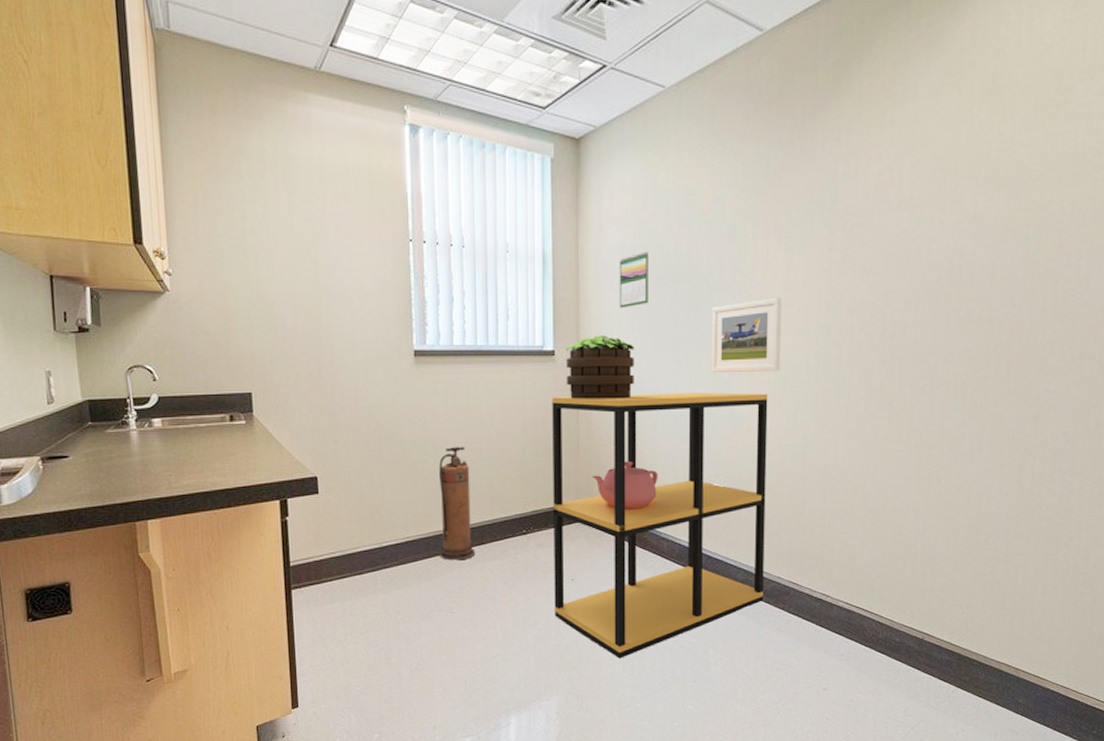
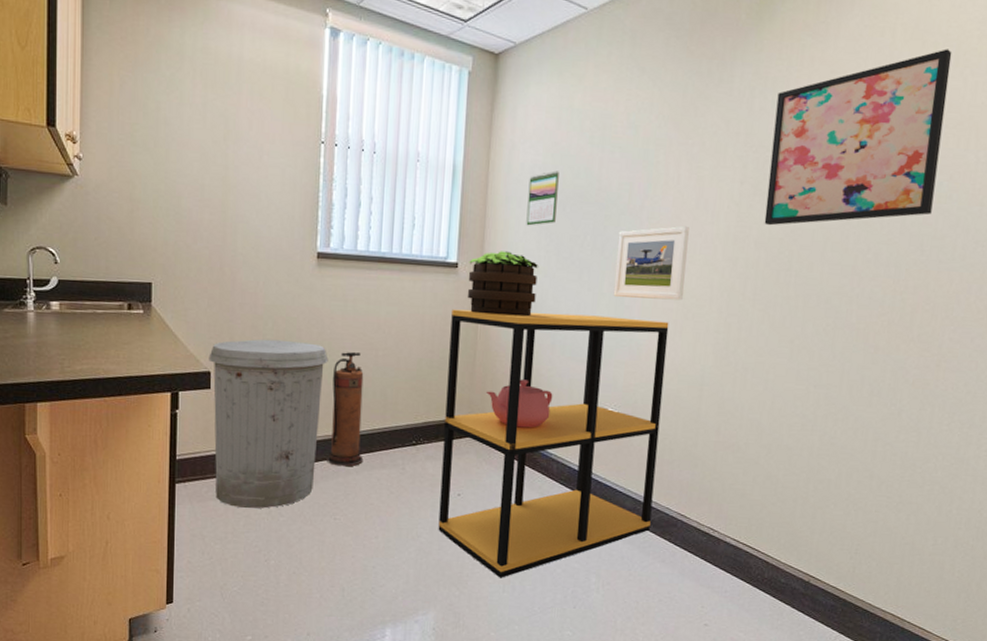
trash can: none [314,440,433,610] -> present [208,339,329,509]
wall art: none [855,101,1031,291] -> present [764,49,952,226]

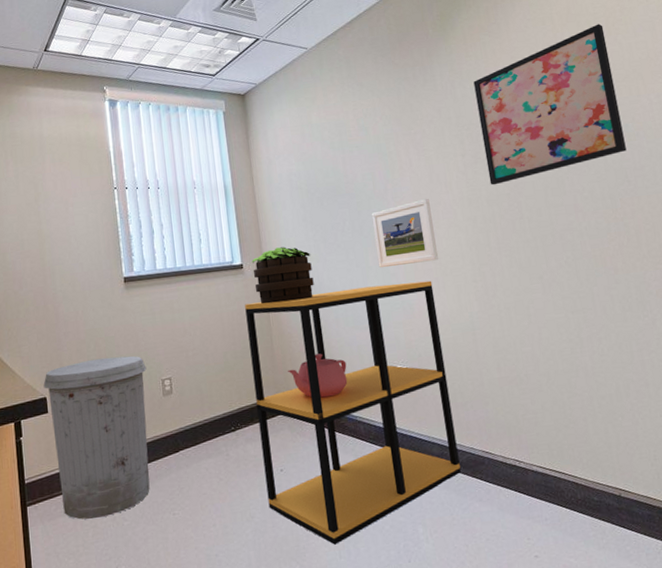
fire extinguisher: present [327,352,364,467] -> none [152,357,191,464]
calendar: present [526,171,559,226] -> none [288,174,317,223]

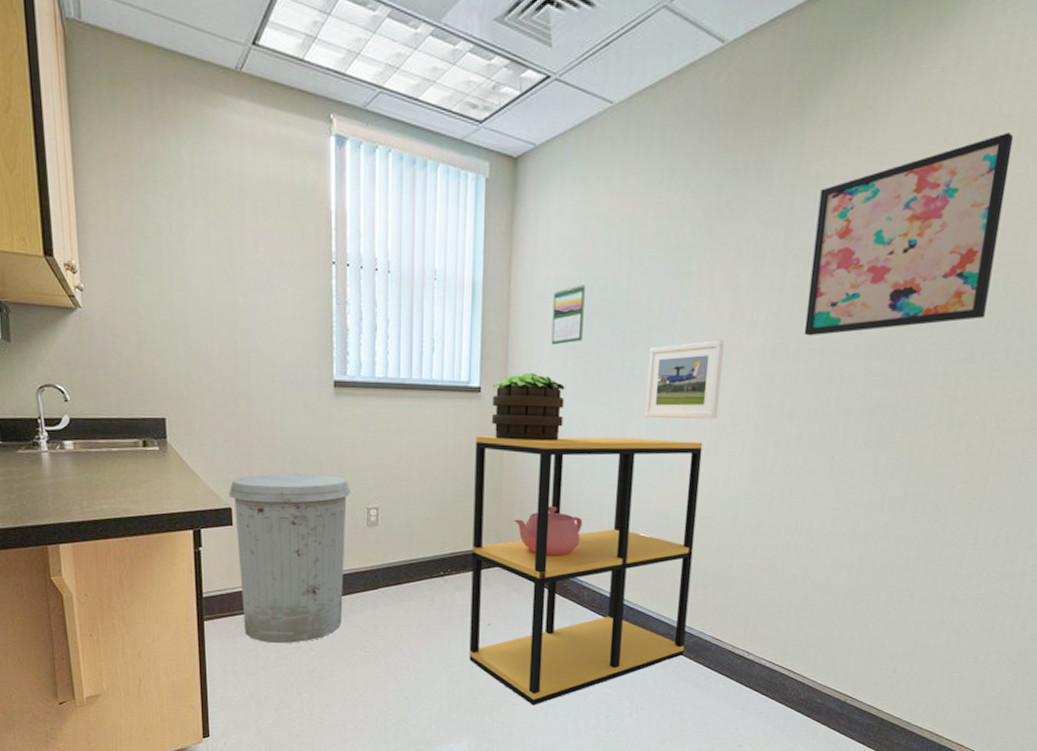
calendar: none [288,174,317,223] -> present [551,284,585,345]

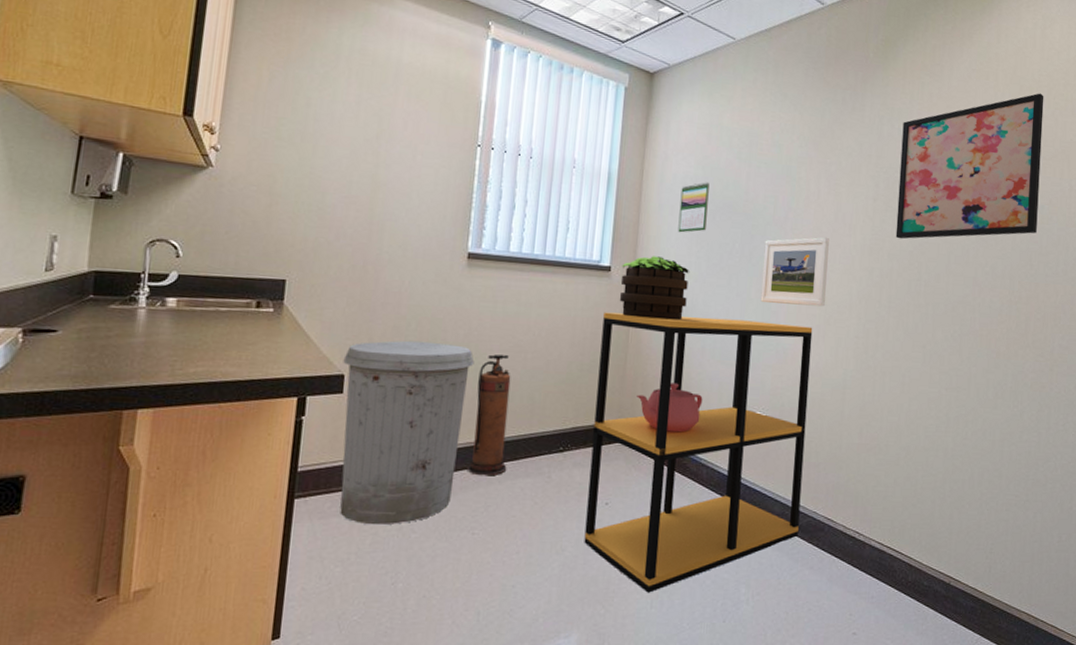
fire extinguisher: none [354,484,391,600] -> present [467,354,511,476]

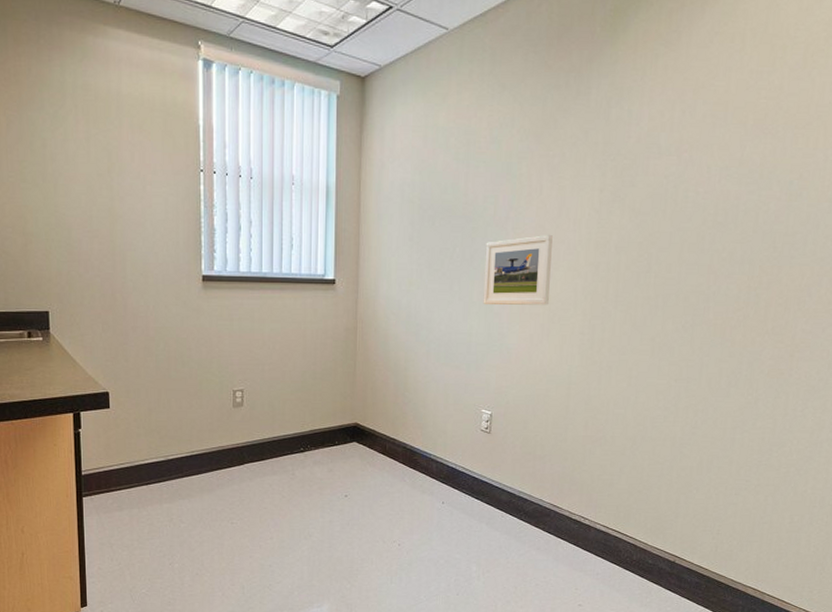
trash can: present [340,340,475,526] -> none [106,359,218,518]
fire extinguisher: present [467,354,511,476] -> none [221,368,256,475]
shelving unit: present [584,312,813,593] -> none [328,322,537,571]
potted plant: present [619,256,690,321] -> none [345,266,412,327]
calendar: present [678,182,710,233] -> none [398,187,427,241]
wall art: present [895,93,1044,239] -> none [623,51,800,230]

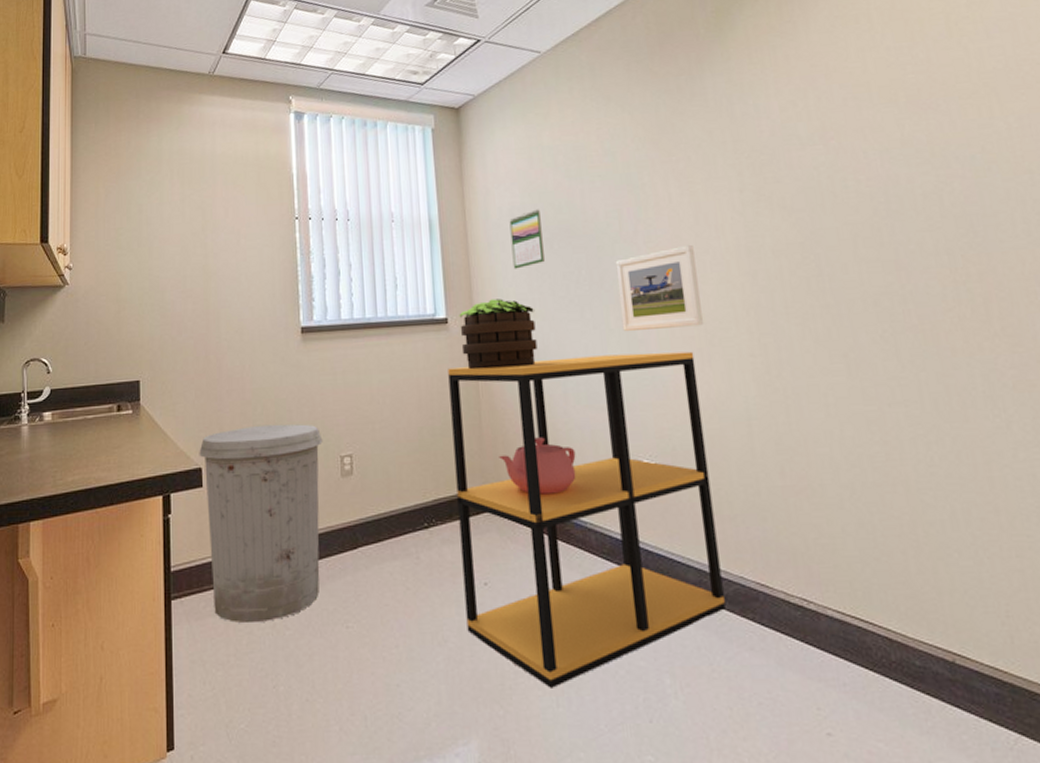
trash can: none [106,359,218,518] -> present [199,424,323,624]
shelving unit: none [328,322,537,571] -> present [448,351,726,688]
potted plant: none [345,266,412,327] -> present [459,298,538,370]
calendar: none [398,187,427,241] -> present [509,209,545,269]

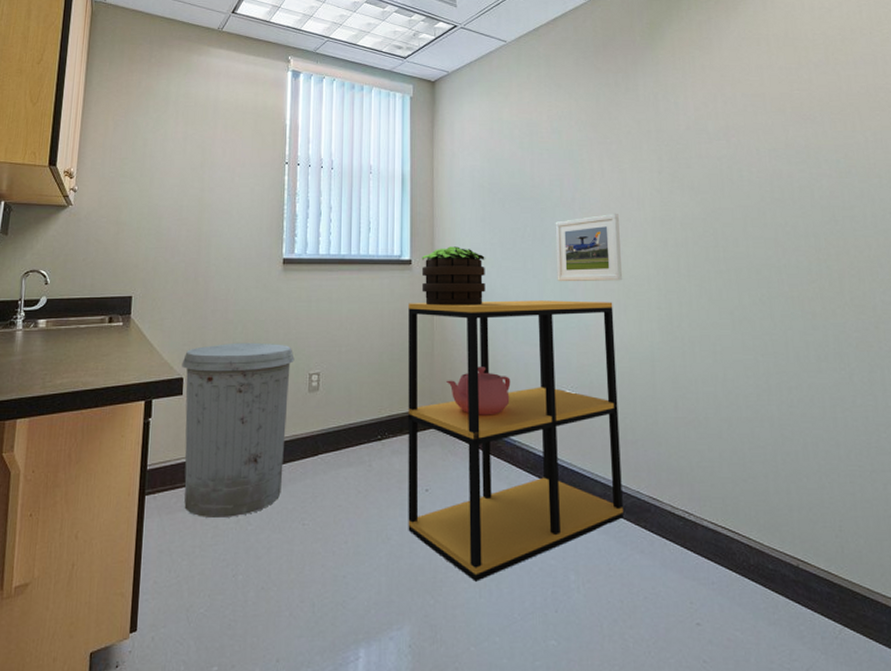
calendar: present [509,209,545,269] -> none [470,173,497,222]

